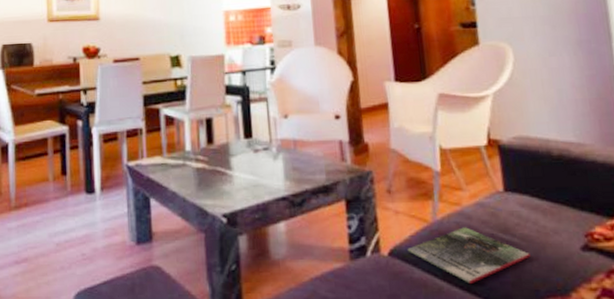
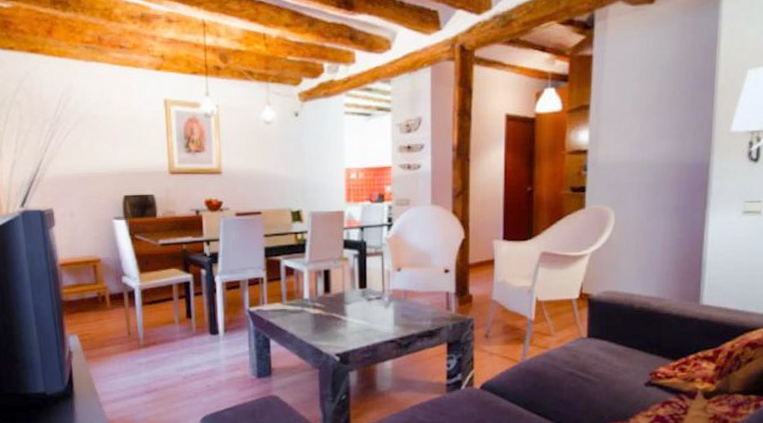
magazine: present [407,227,530,285] -> none [497,366,601,412]

